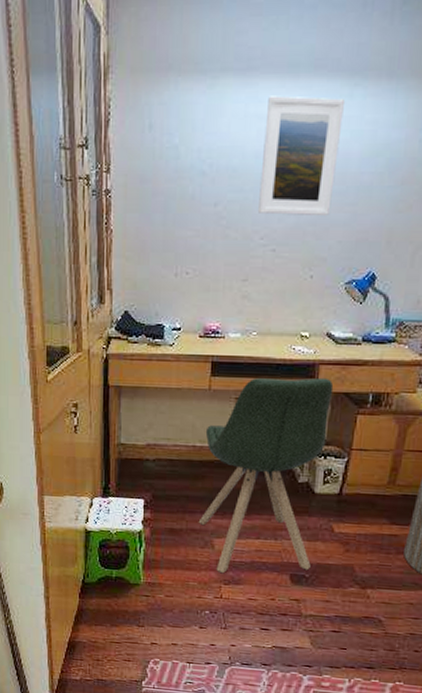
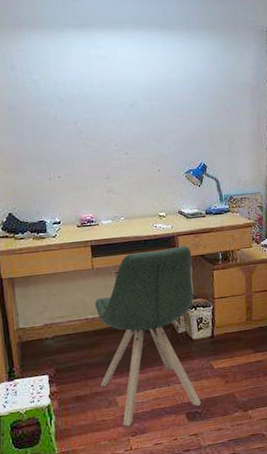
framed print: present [258,95,346,215] -> none [104,43,164,127]

